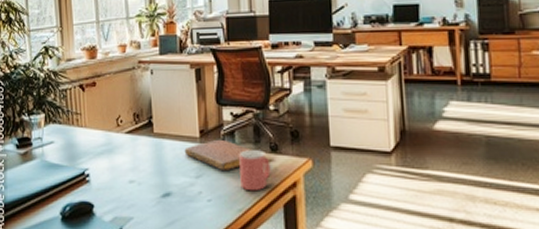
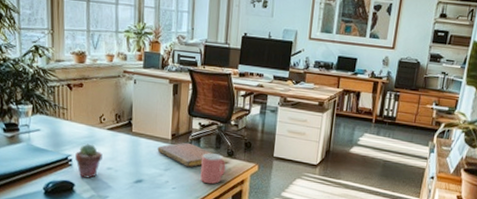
potted succulent: none [93,153,123,196] -> present [75,143,103,178]

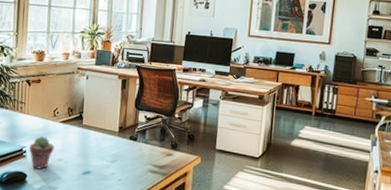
notebook: present [157,142,212,168] -> none [105,135,157,160]
mug: present [200,153,226,185] -> none [145,145,170,177]

